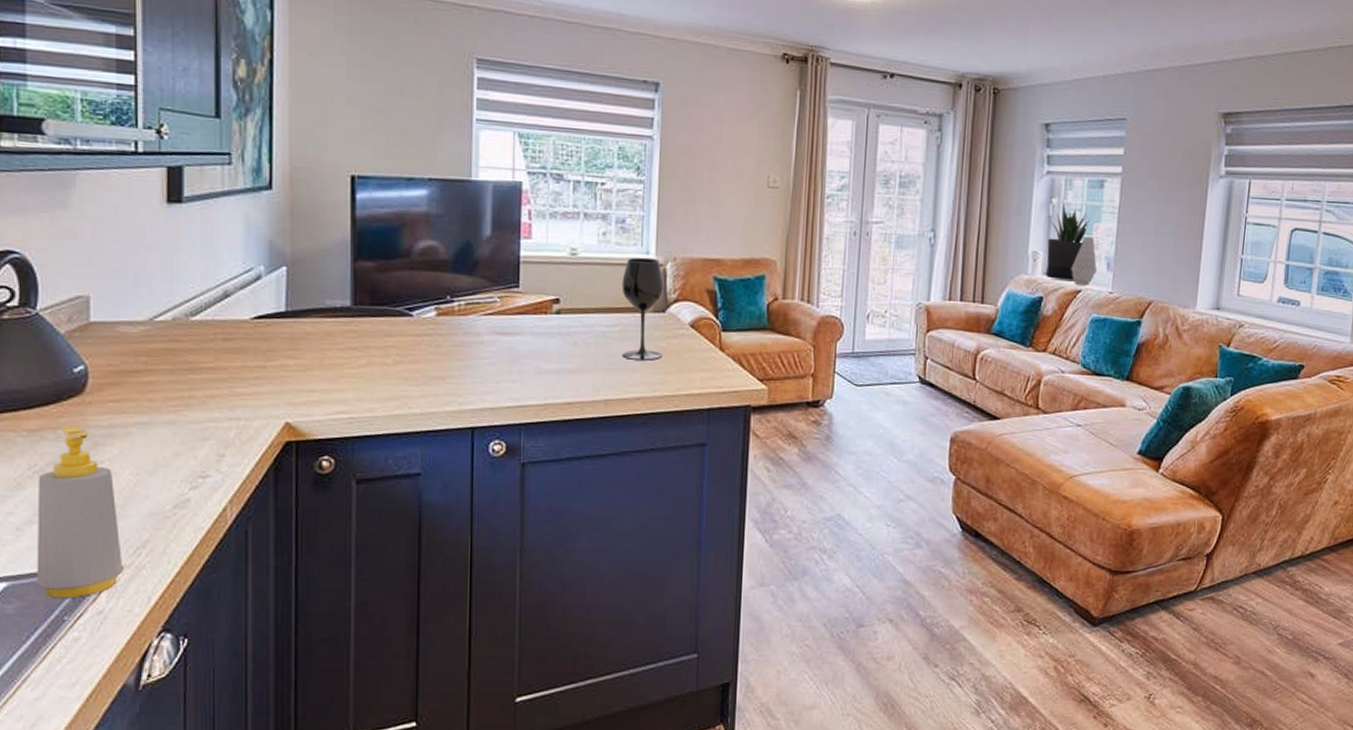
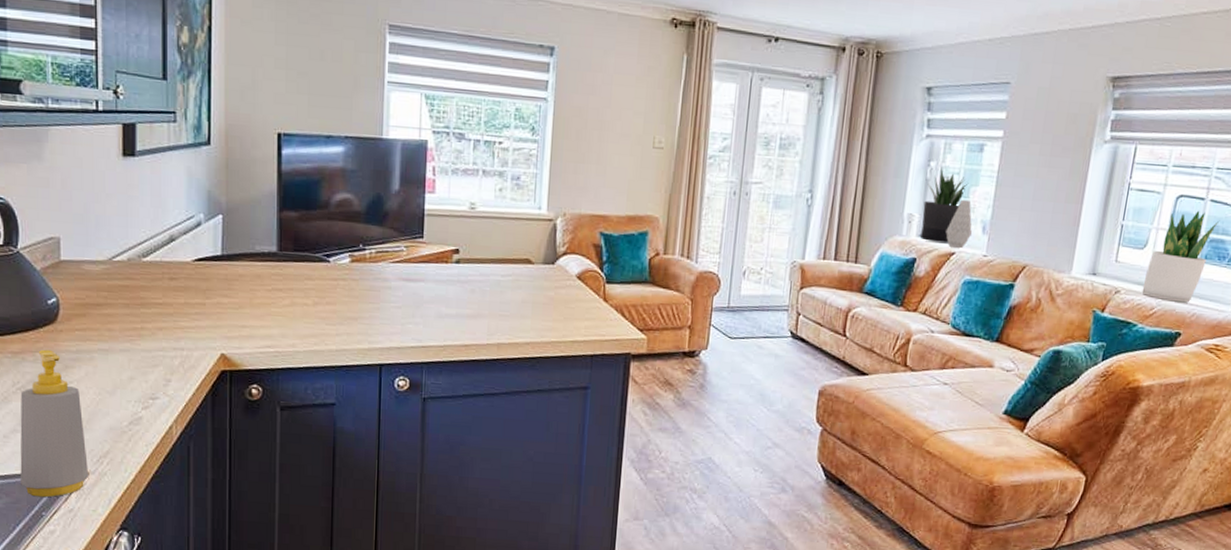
wineglass: present [621,257,665,361] -> none [514,212,555,309]
planter: none [1264,243,1333,335] -> present [1141,210,1220,303]

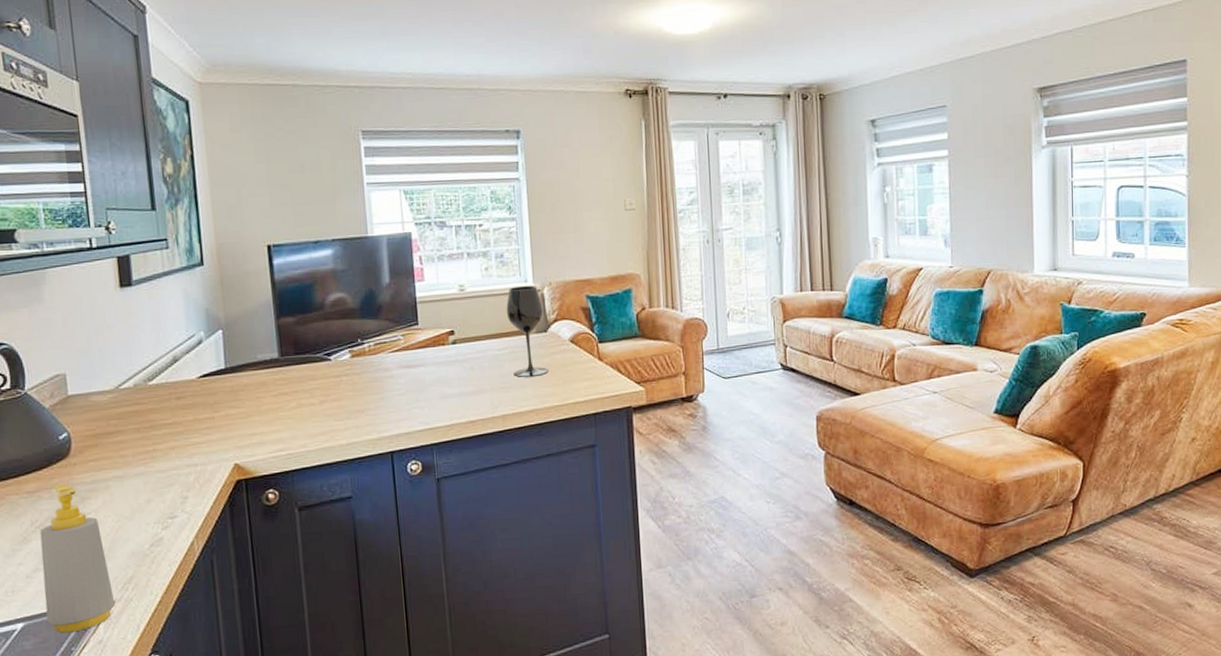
wineglass: none [514,212,555,309] -> present [506,285,549,377]
planter: present [919,166,969,244] -> none [886,190,924,262]
vase: present [946,199,972,249] -> none [911,217,935,264]
planter: present [1141,210,1220,303] -> none [1102,197,1162,285]

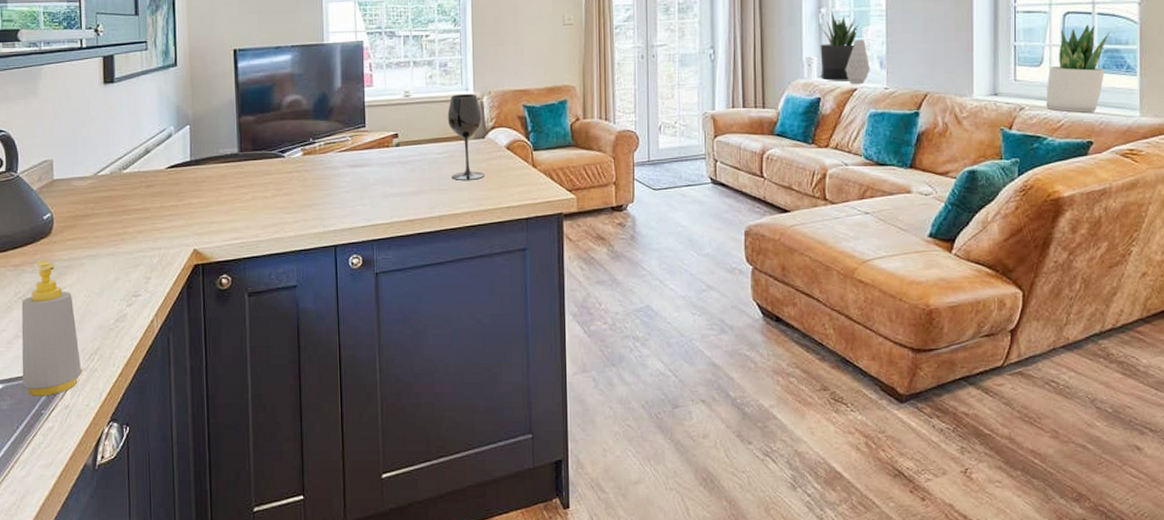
planter: none [886,190,924,262] -> present [820,12,860,82]
vase: none [911,217,935,264] -> present [845,39,870,85]
planter: none [1102,197,1162,285] -> present [1046,24,1111,113]

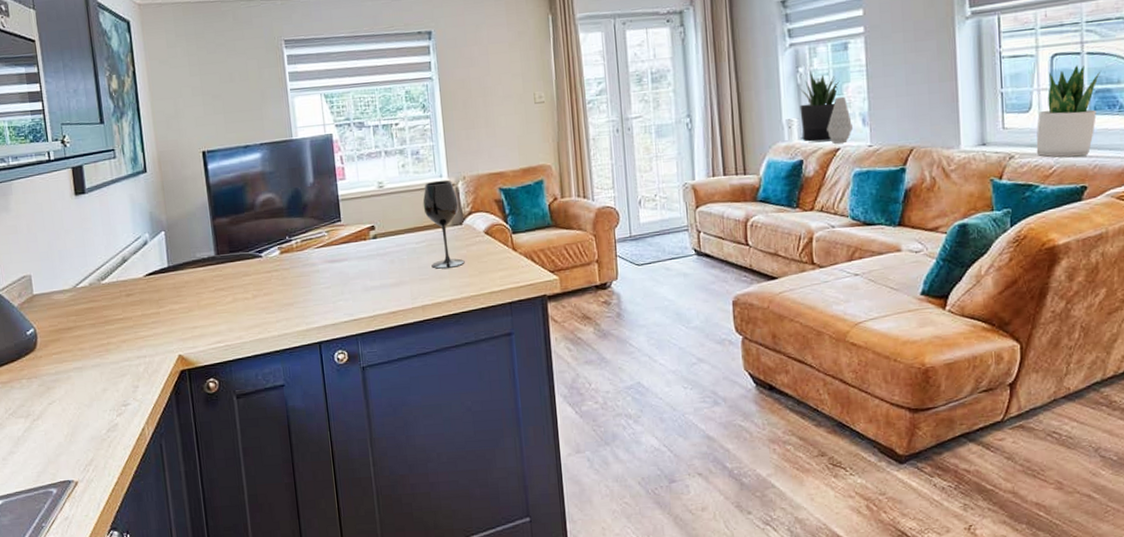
soap bottle: present [21,260,82,397] -> none [12,375,79,510]

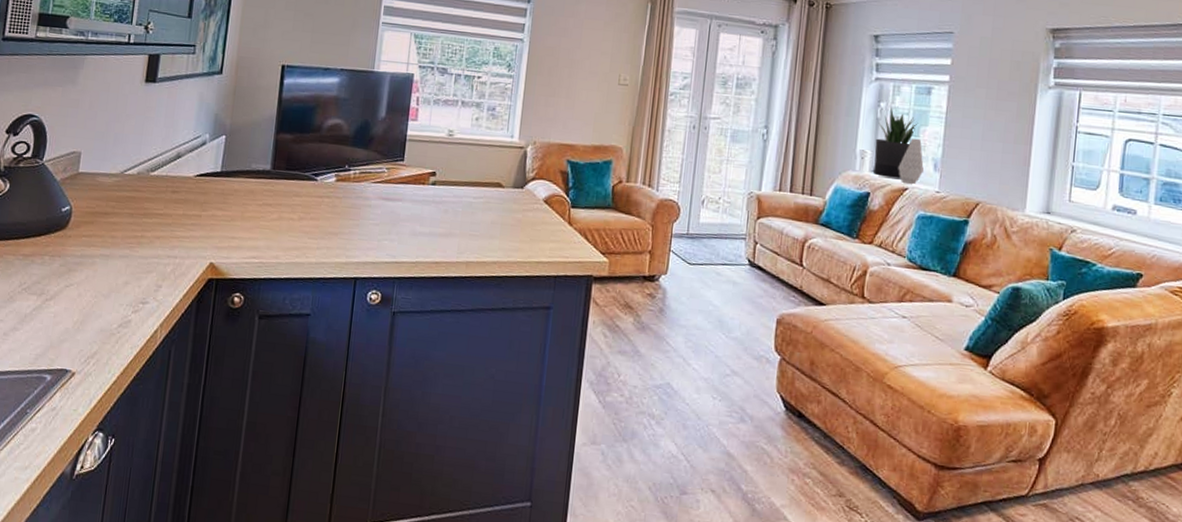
wineglass: present [422,180,465,269] -> none [484,140,525,230]
planter: present [1036,65,1102,158] -> none [1098,154,1172,244]

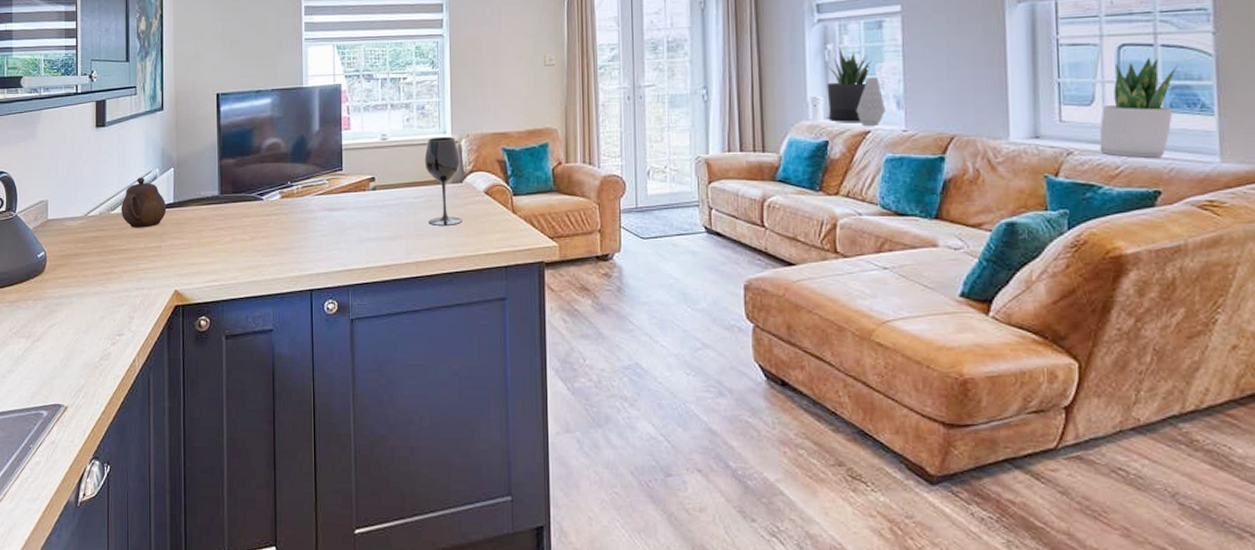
teapot: none [161,140,213,194] -> present [121,177,167,228]
wineglass: none [484,140,525,230] -> present [424,136,462,226]
planter: none [1098,154,1172,244] -> present [1099,57,1179,158]

